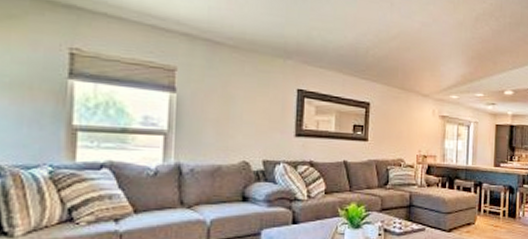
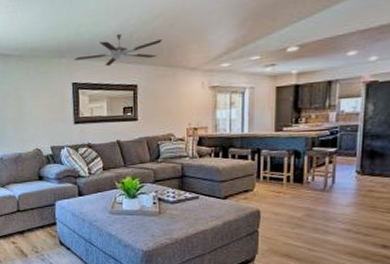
ceiling fan: none [303,46,398,78] -> present [75,34,162,67]

